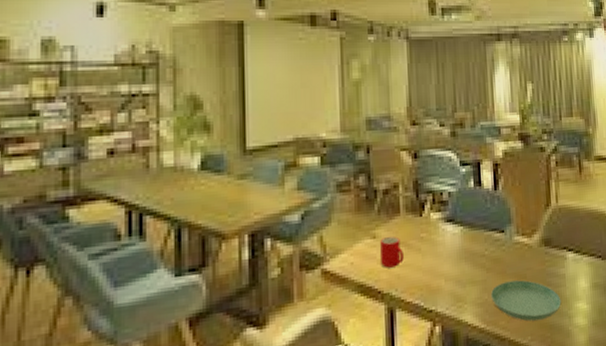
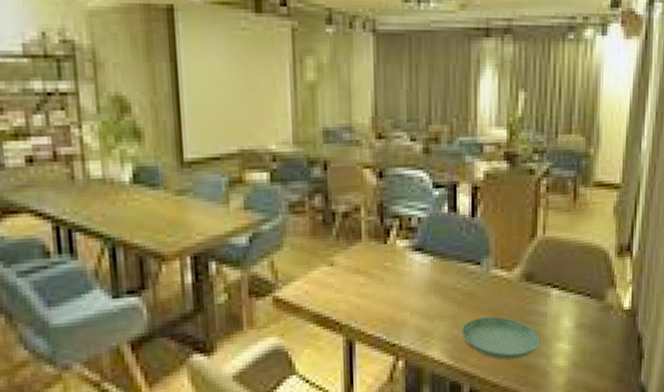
cup: present [379,236,404,268] -> none [338,264,365,298]

